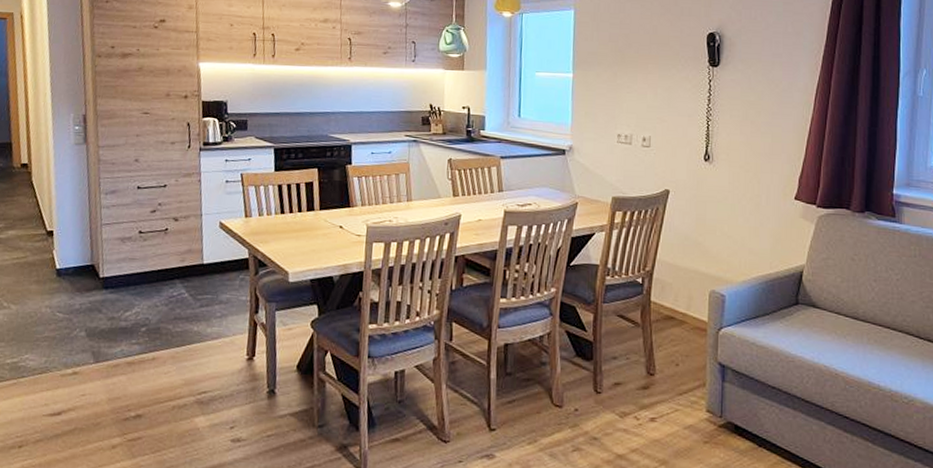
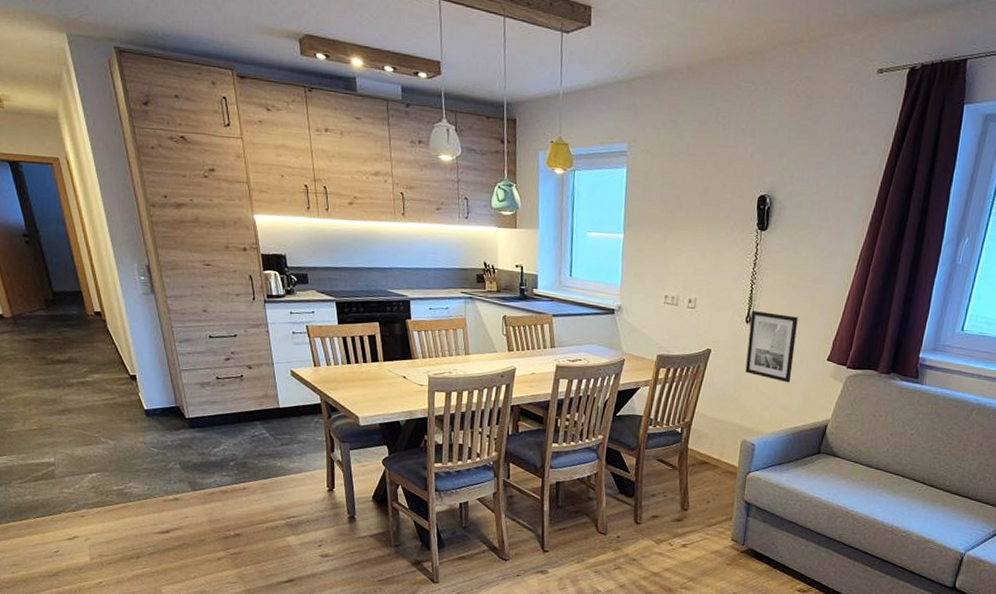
wall art: none [708,148,759,225] -> present [745,311,798,383]

